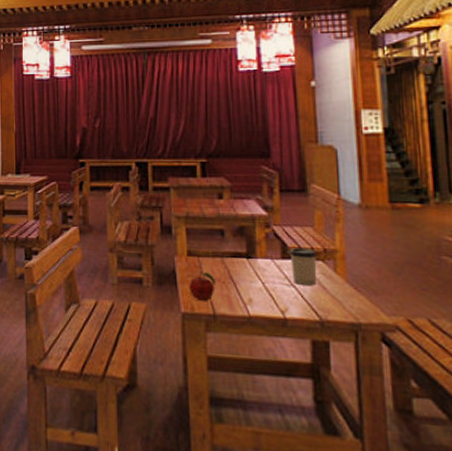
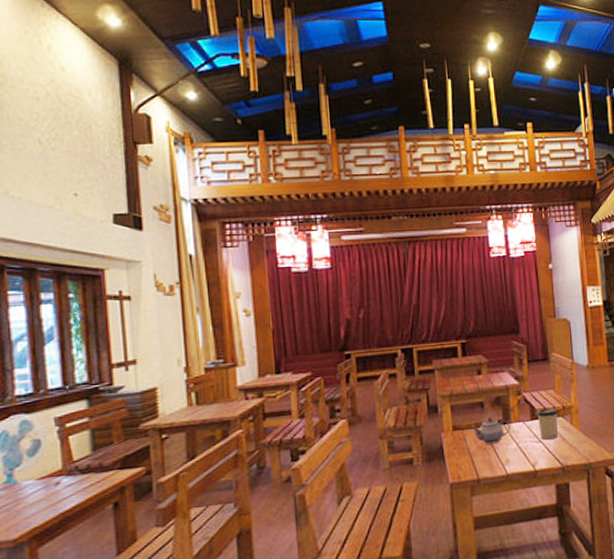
fruit: present [189,271,217,302] -> none [455,442,479,470]
teapot: none [209,248,256,278] -> present [471,417,511,445]

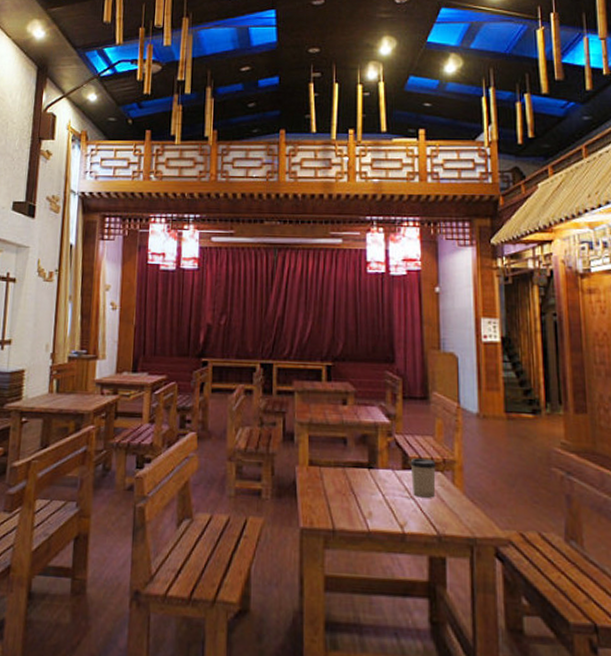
teapot: present [471,417,511,445] -> none [330,457,377,490]

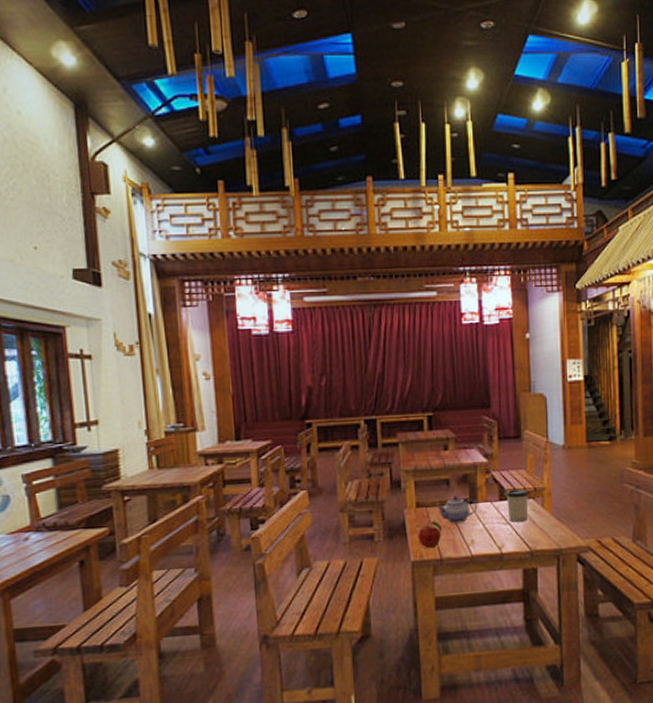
fruit: none [309,482,337,516] -> present [418,520,443,549]
teapot: none [330,457,377,490] -> present [436,496,478,524]

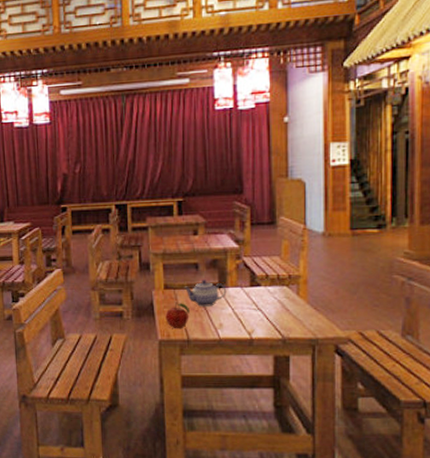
cup: present [506,489,528,522] -> none [257,276,282,308]

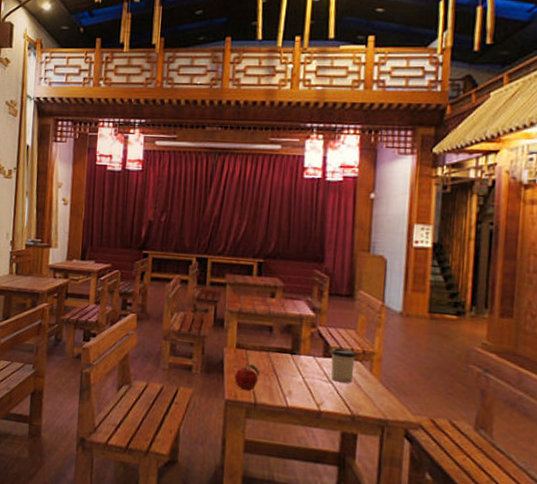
teapot: present [184,280,227,307] -> none [256,343,299,372]
cup: none [257,276,282,308] -> present [331,348,356,383]

